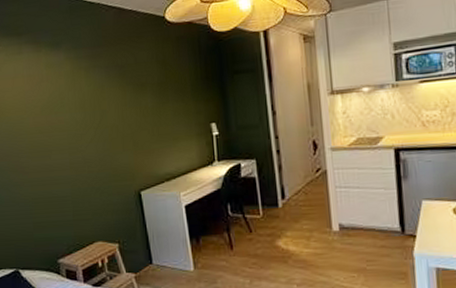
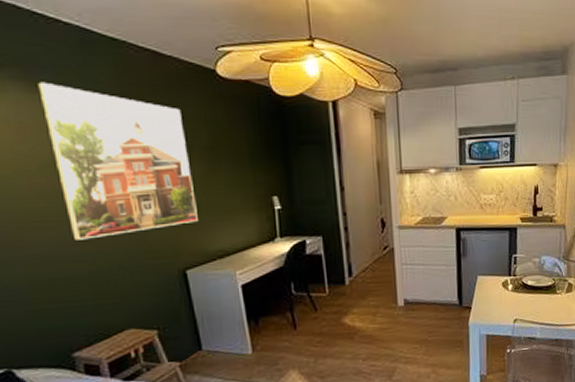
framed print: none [42,43,150,166] -> present [38,81,198,240]

